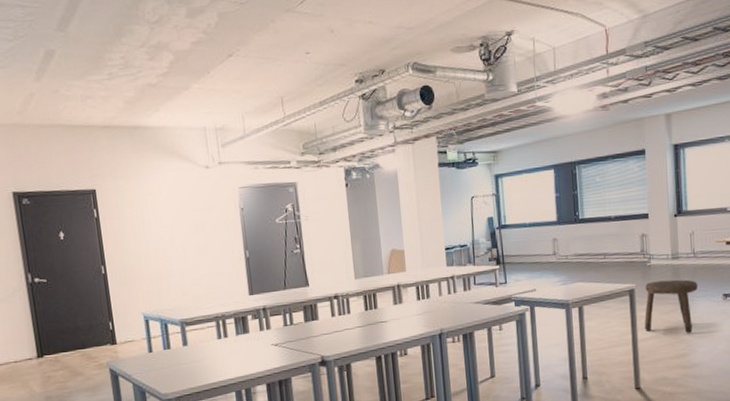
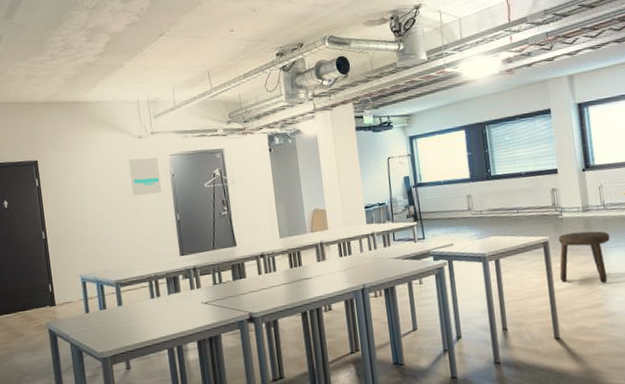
wall art: none [194,189,231,230] -> present [128,157,163,196]

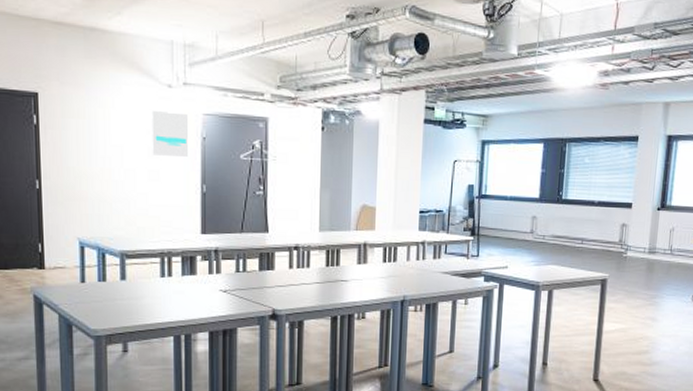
stool: present [558,231,610,283] -> none [611,274,670,330]

